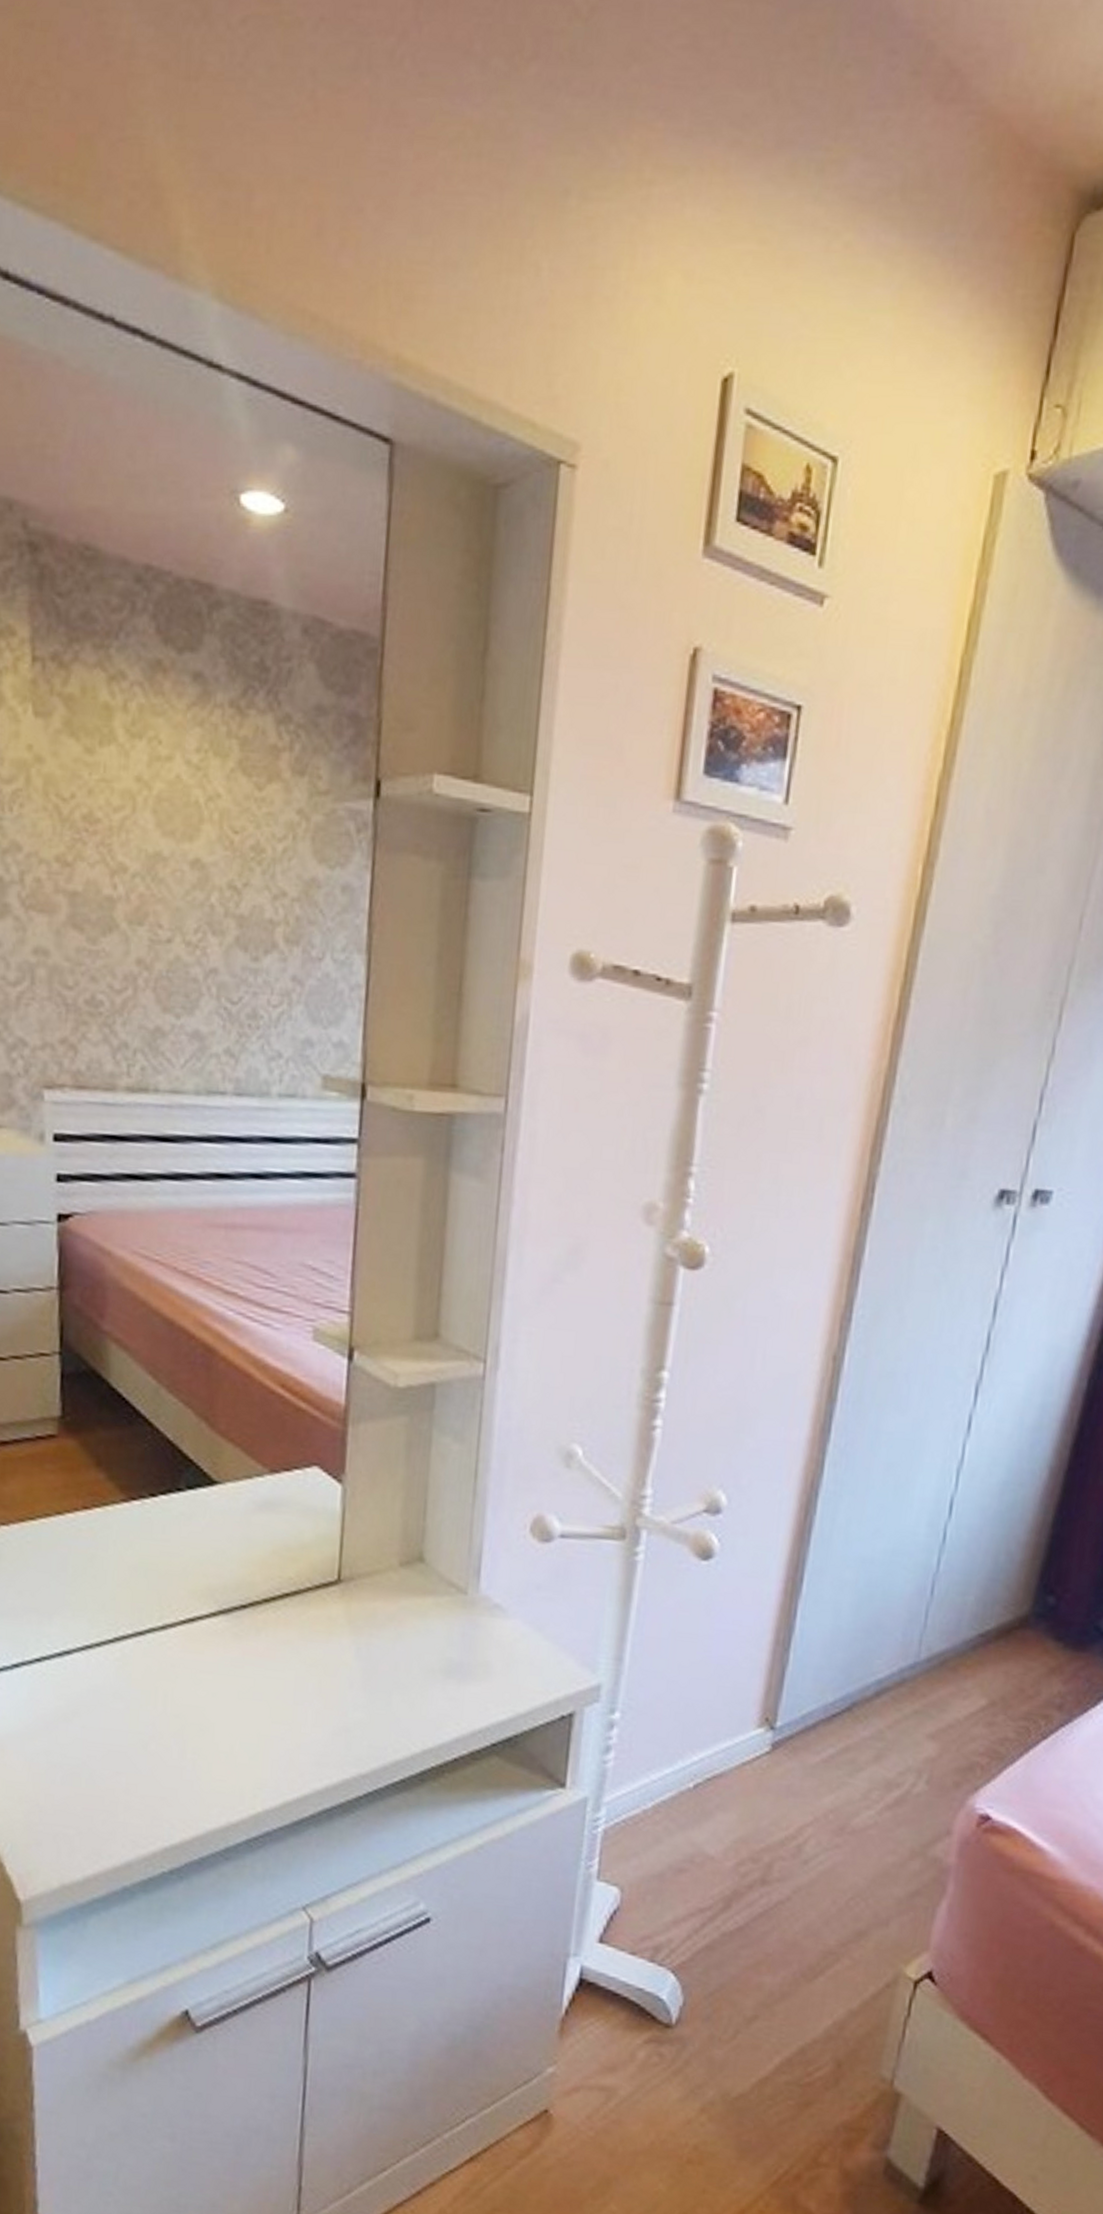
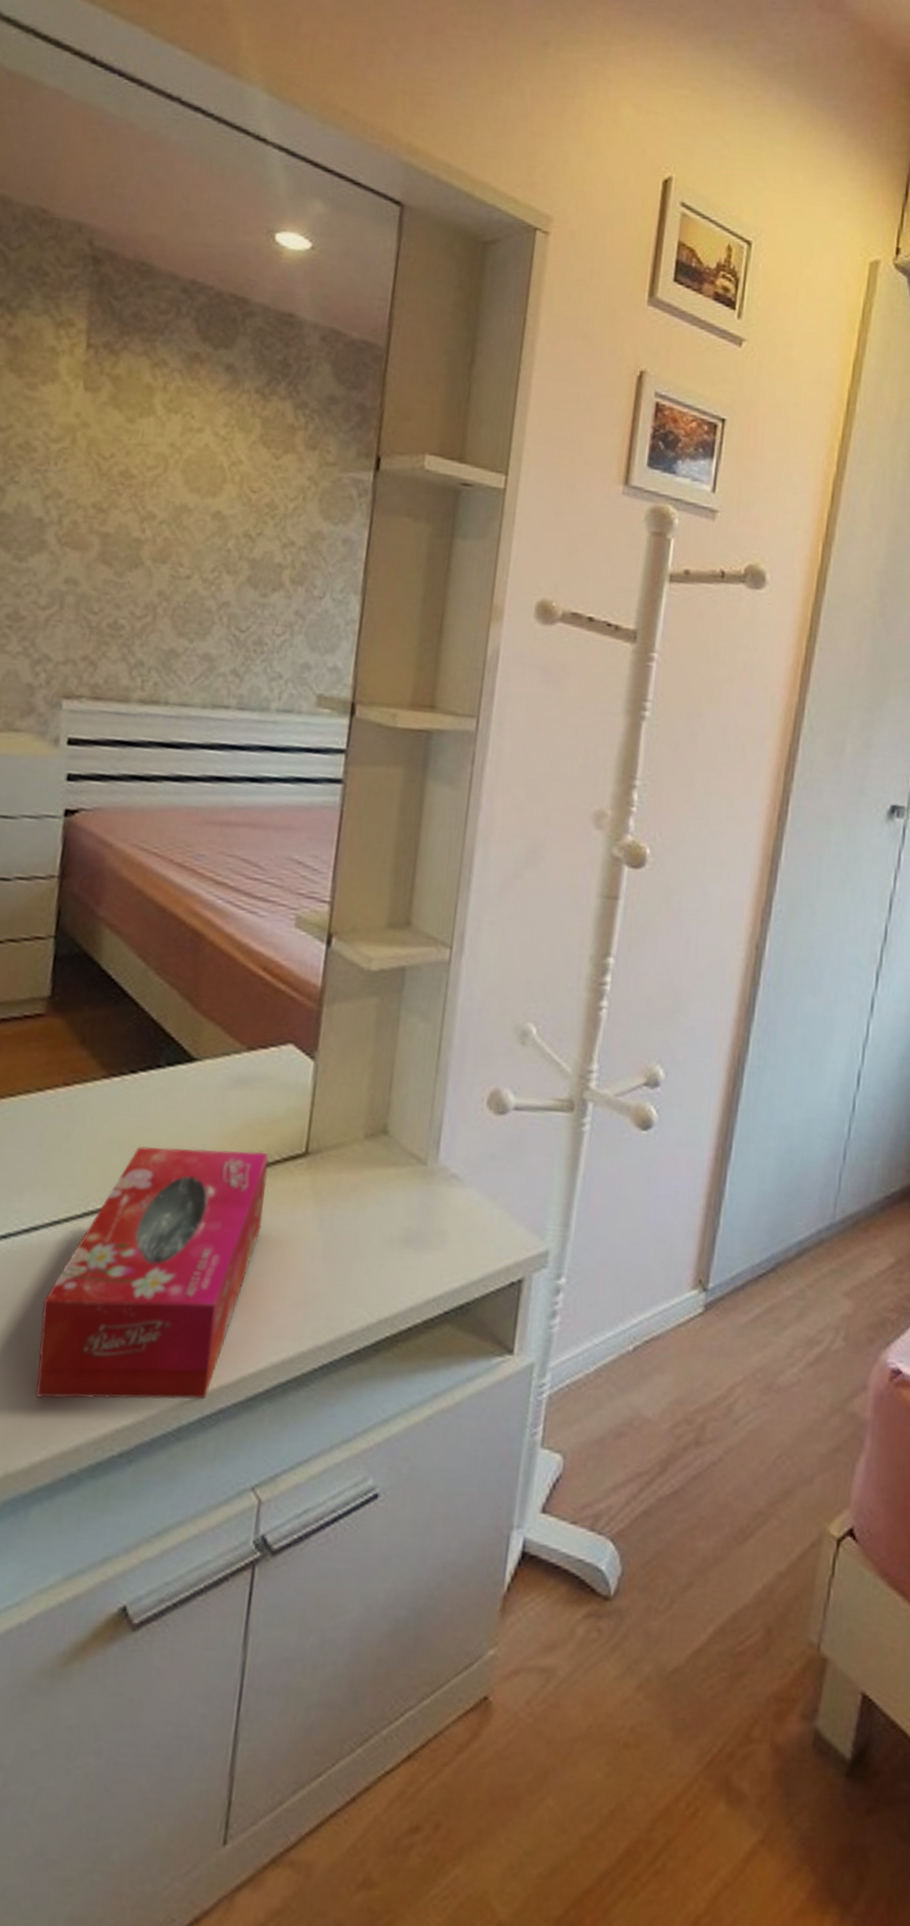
tissue box: none [82,1572,300,1822] -> present [35,1146,269,1400]

